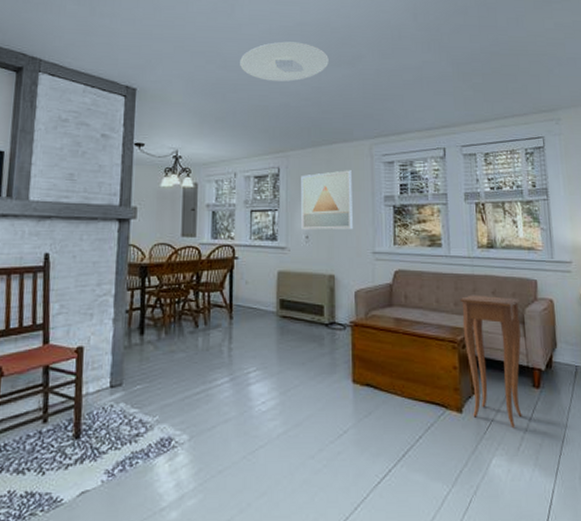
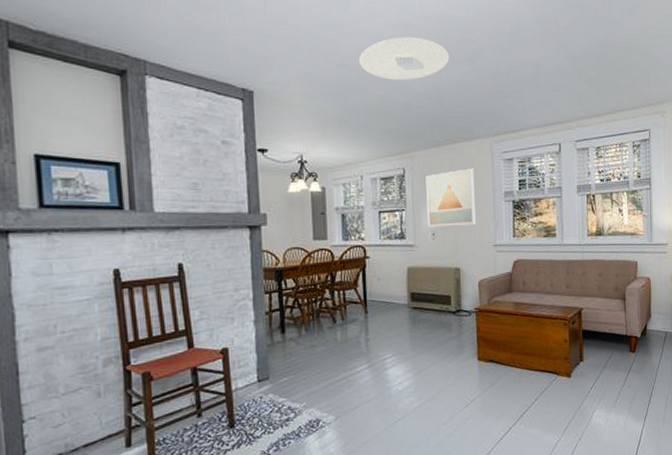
side table: present [460,295,522,427] -> none [571,277,623,386]

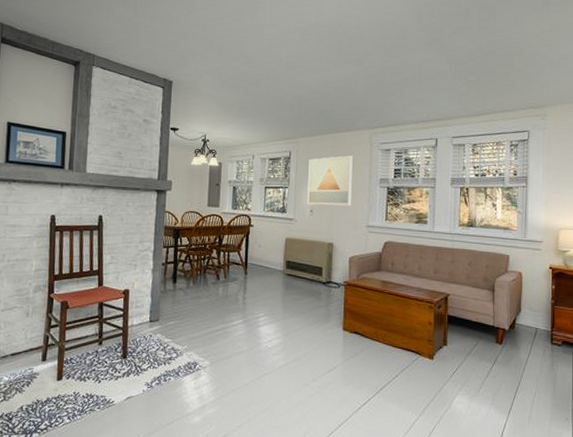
ceiling light: present [359,37,449,80] -> none [260,41,339,77]

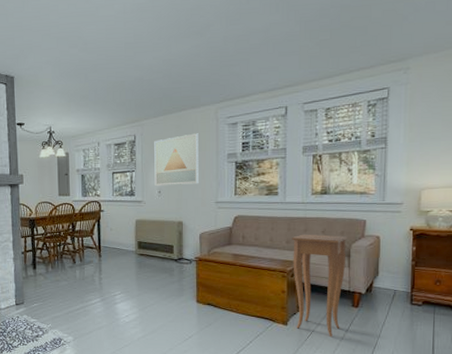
side table: none [439,265,493,374] -> present [292,234,348,336]

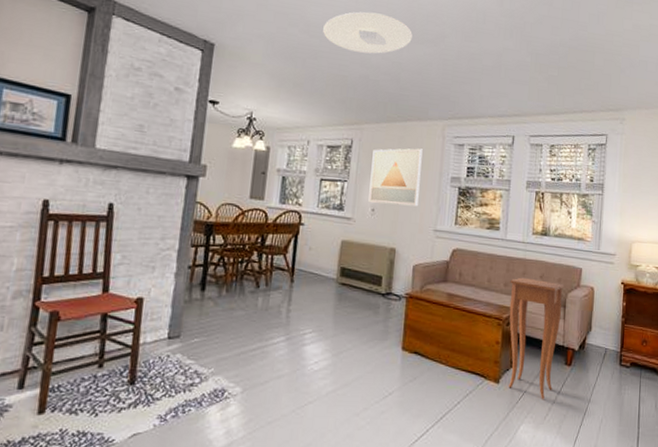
ceiling light: none [99,18,179,58] -> present [323,11,413,54]

